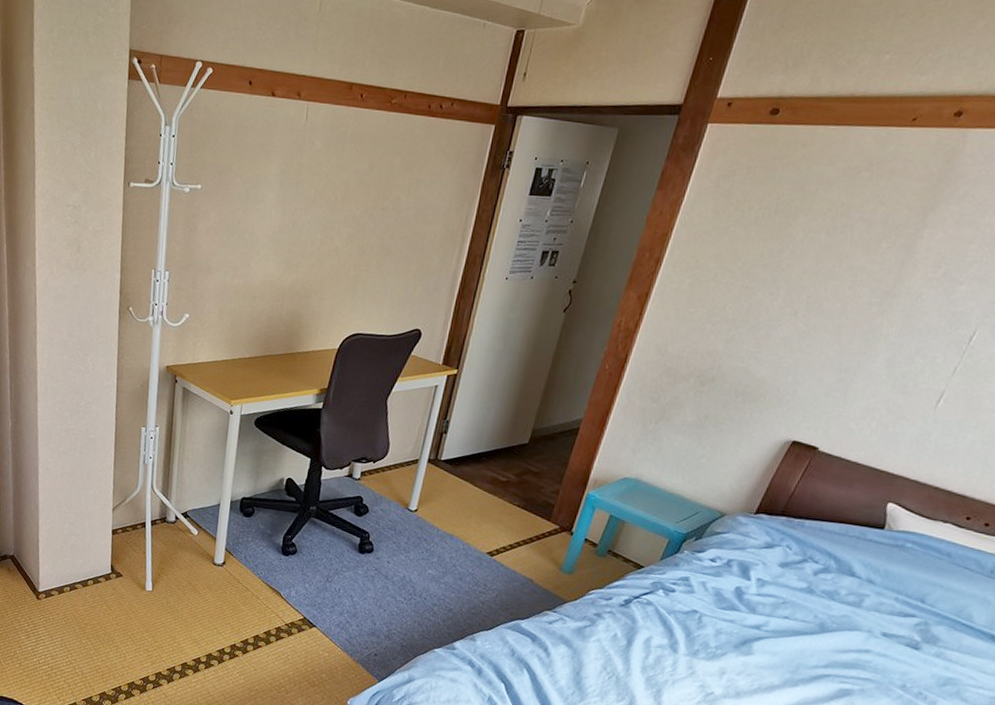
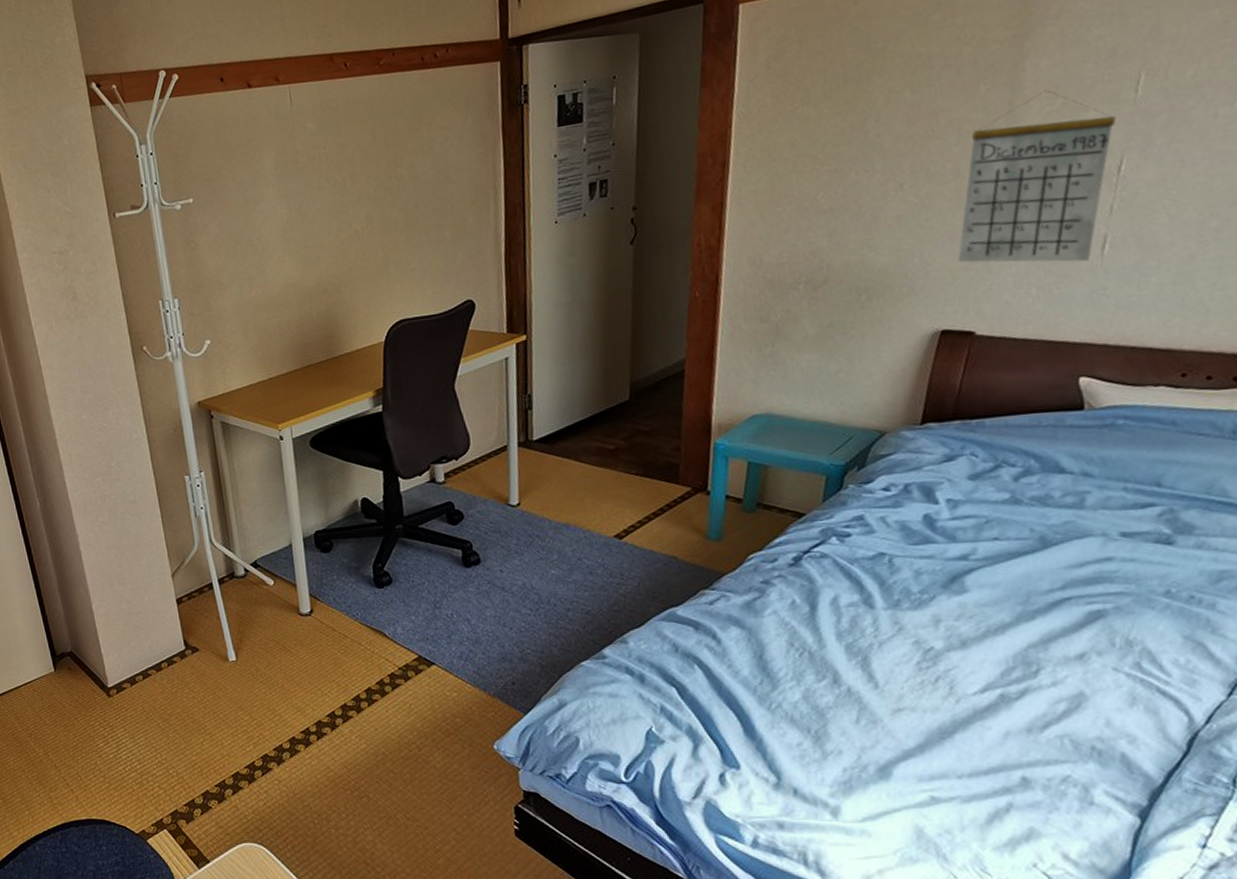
calendar: none [823,259,982,410] -> present [958,90,1116,263]

